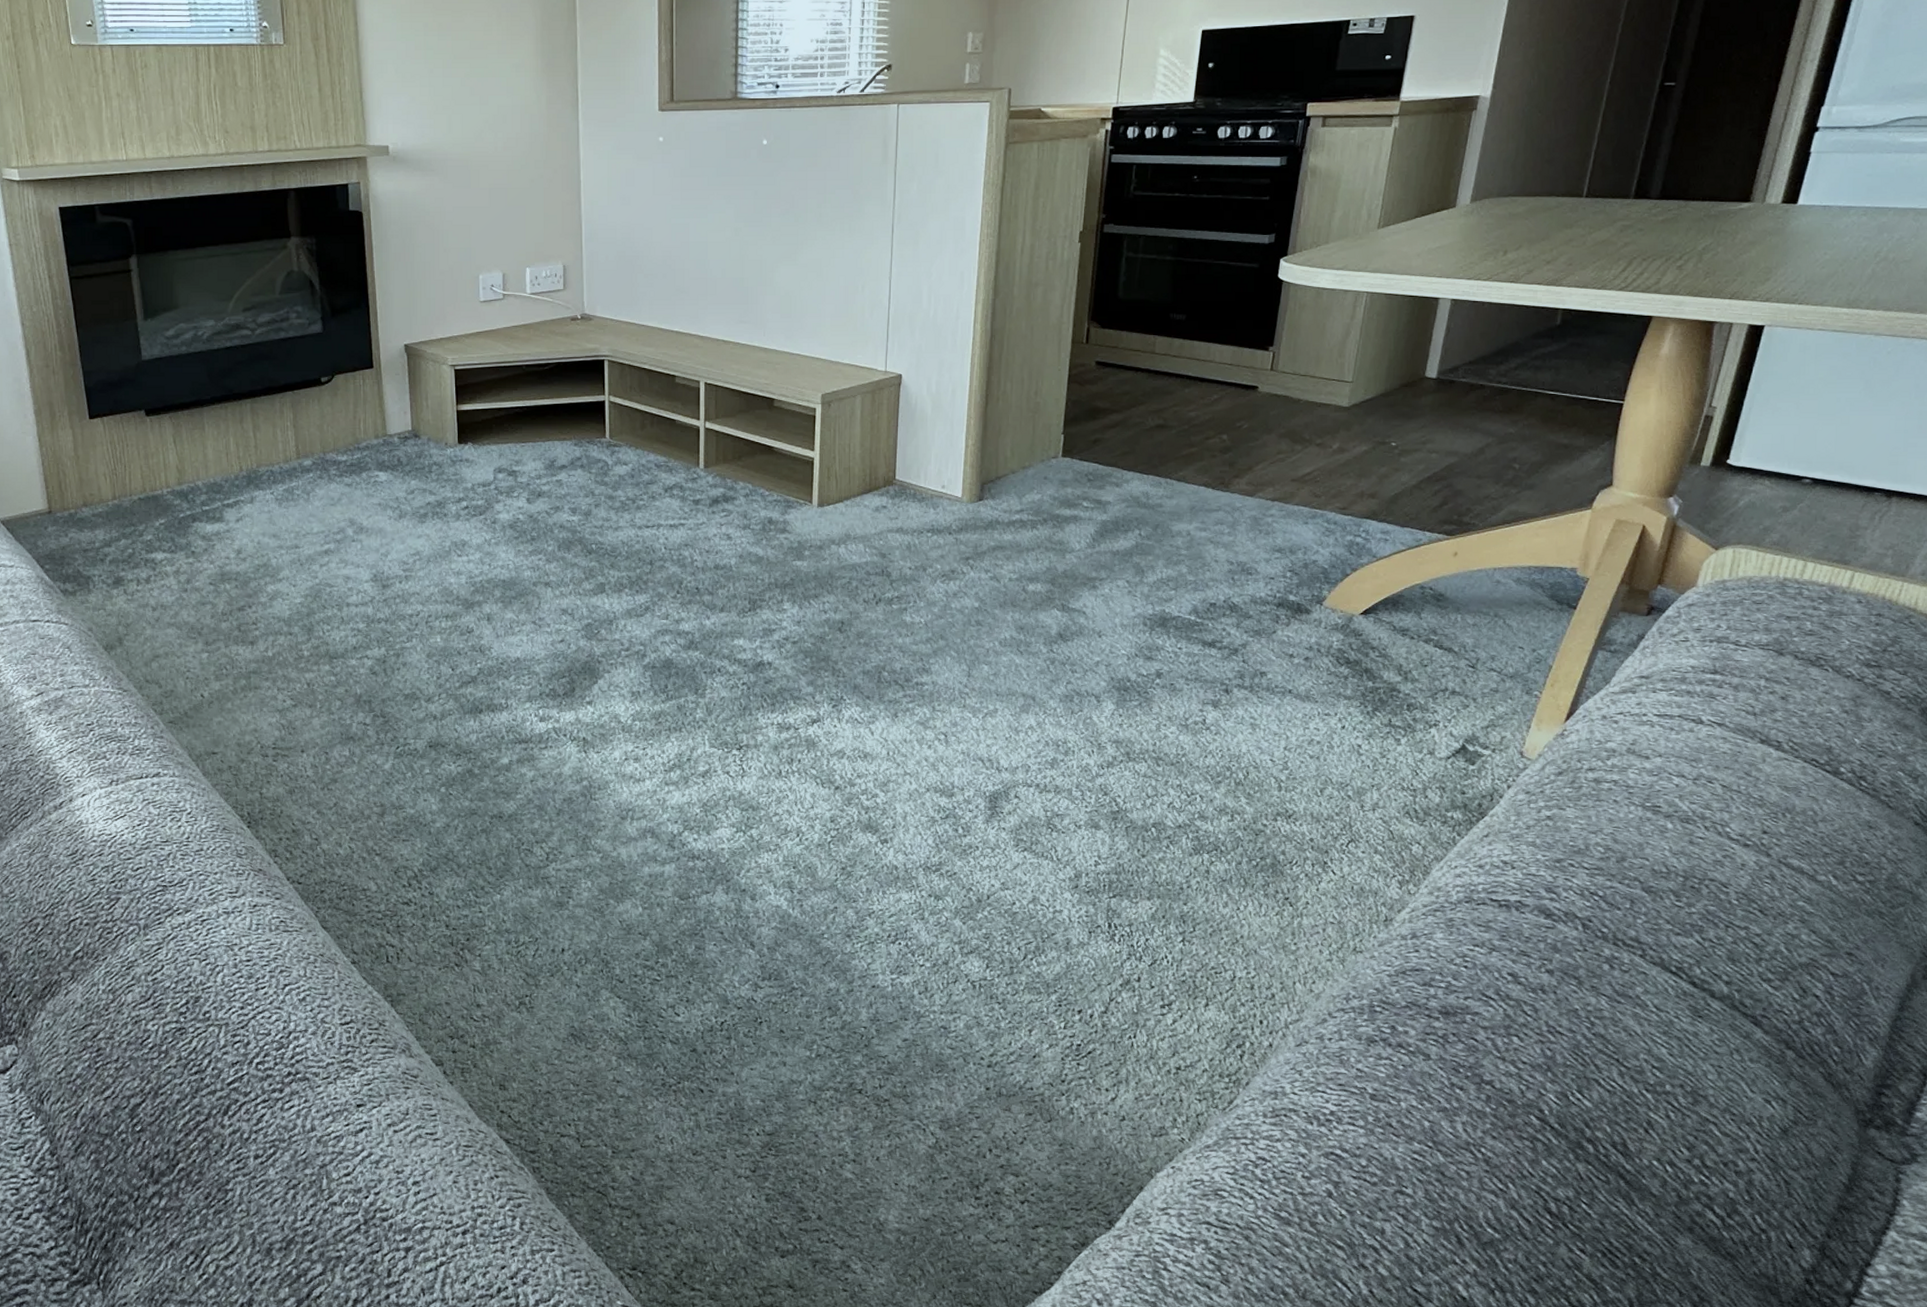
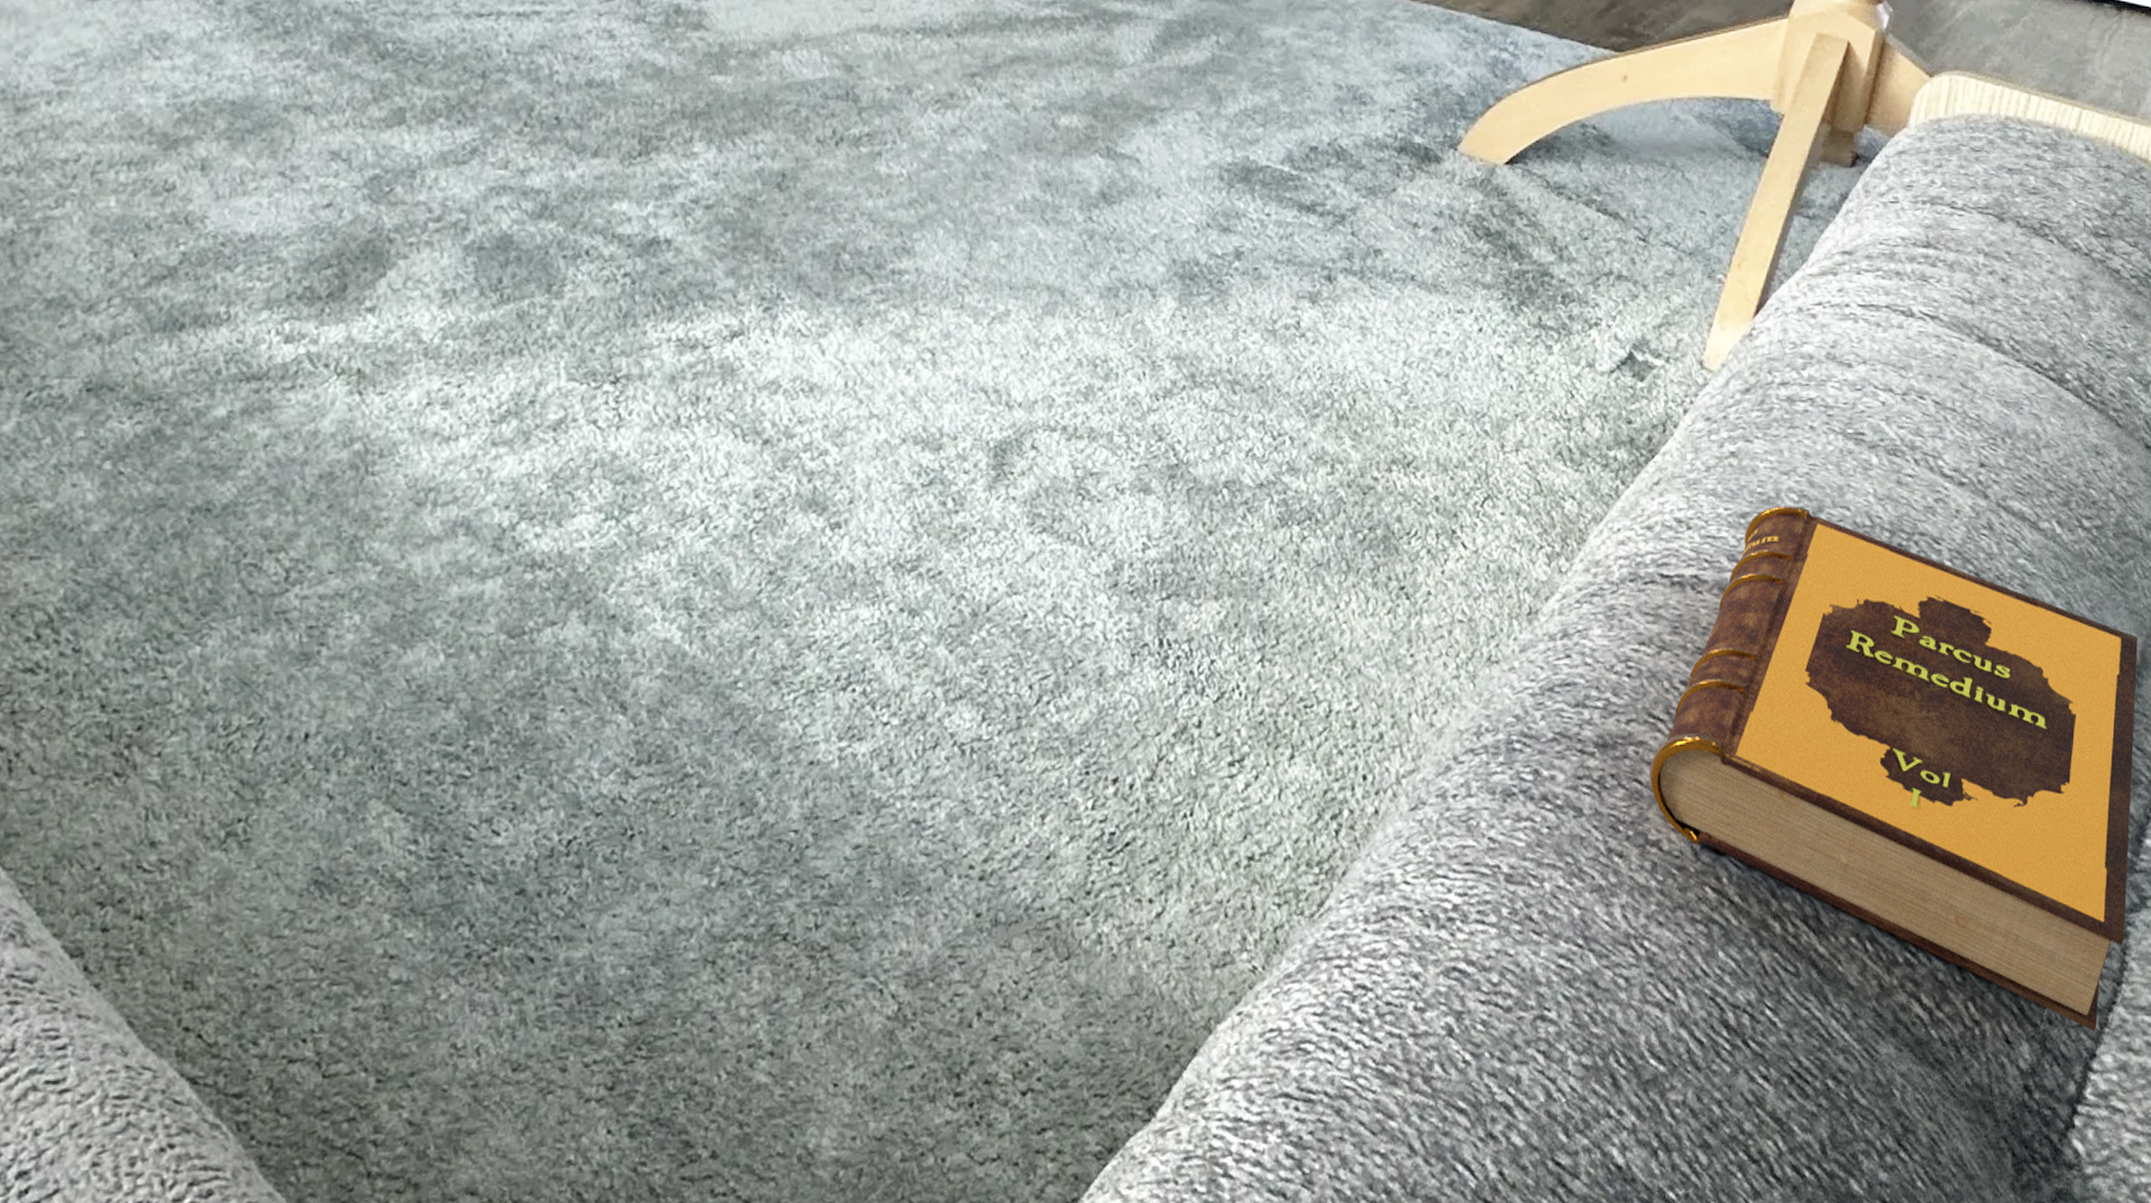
hardback book: none [1484,856,1909,1247] -> present [1649,505,2138,1032]

